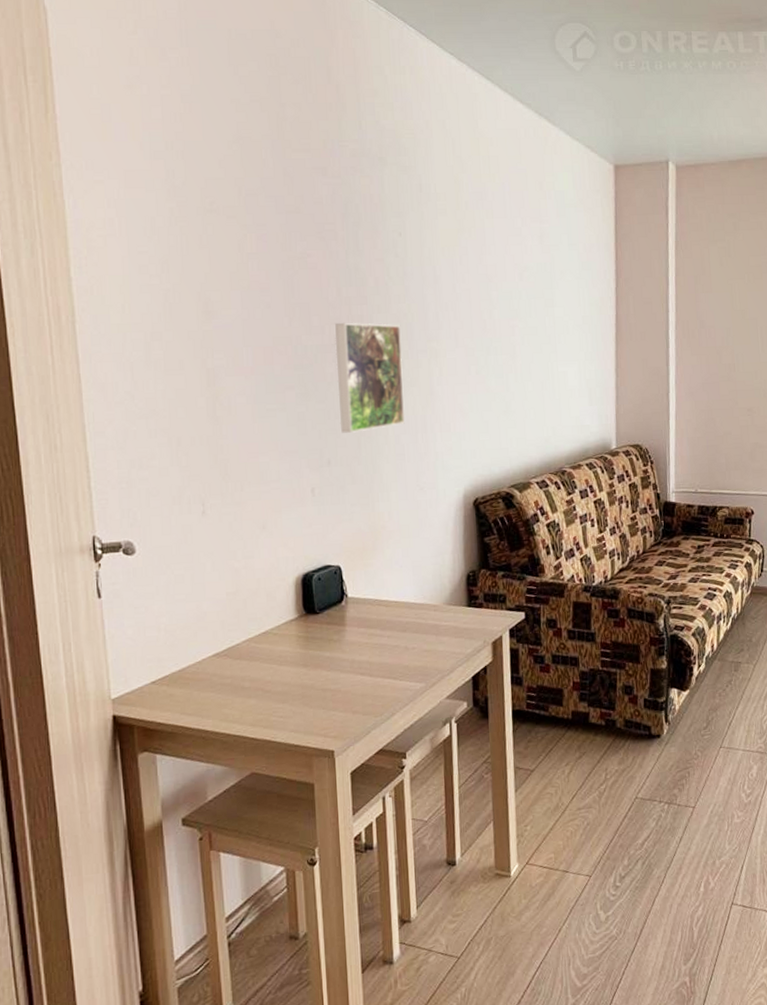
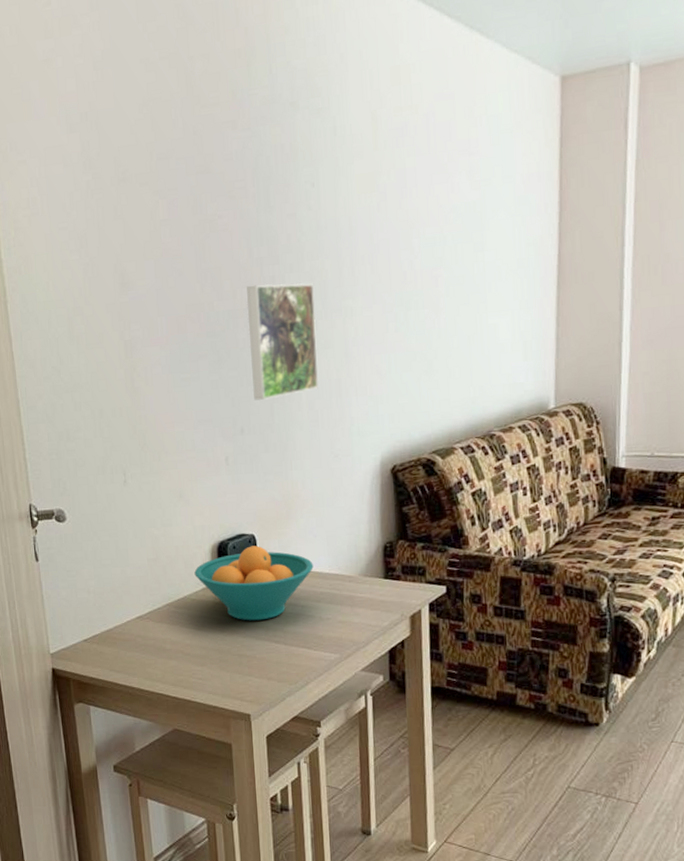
fruit bowl: none [277,577,399,654] -> present [194,545,314,621]

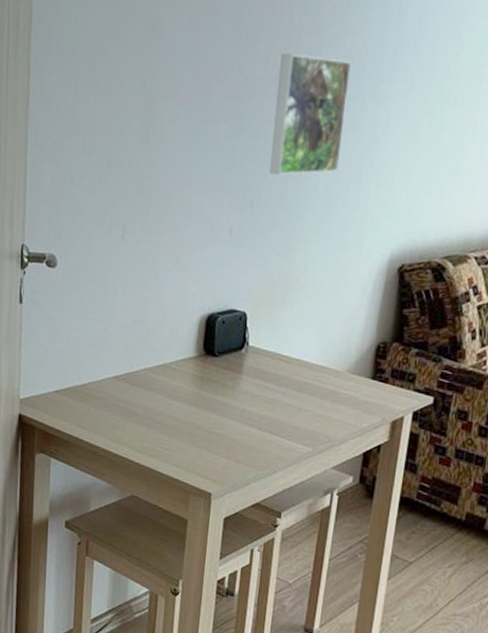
fruit bowl: present [194,545,314,621] -> none [178,323,302,401]

